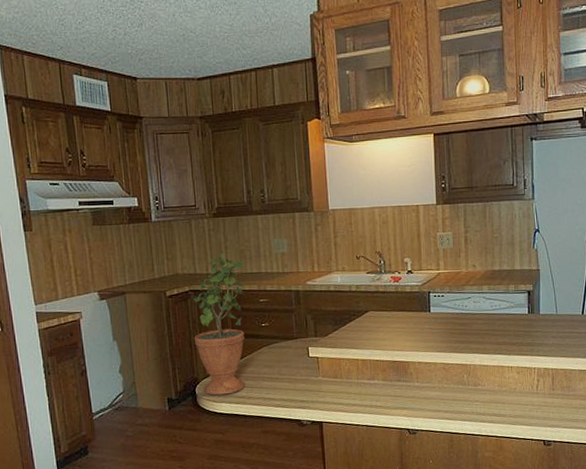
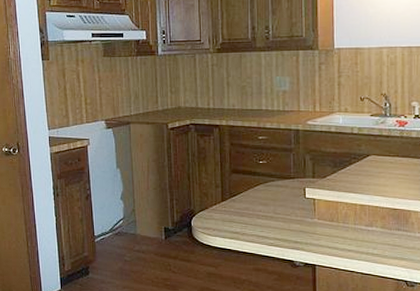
potted plant: present [193,250,245,395] -> none [192,85,246,229]

